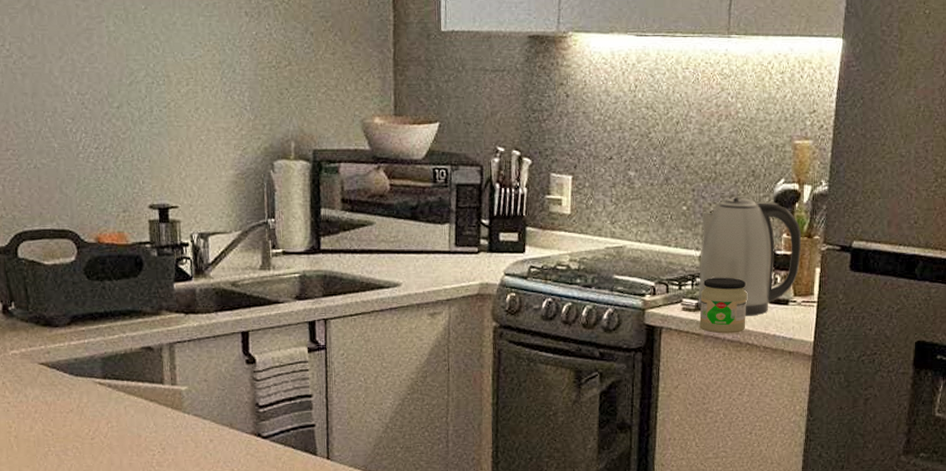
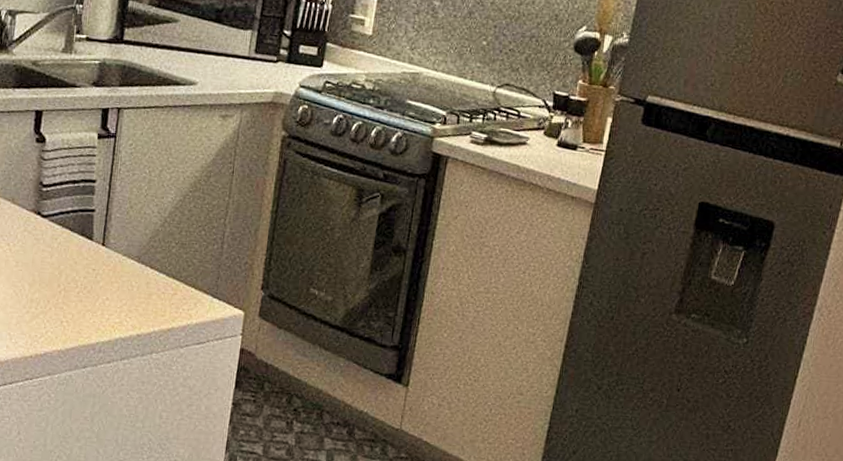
kettle: present [698,197,802,316] -> none [486,38,598,157]
jar: present [699,277,748,334] -> none [485,114,537,172]

